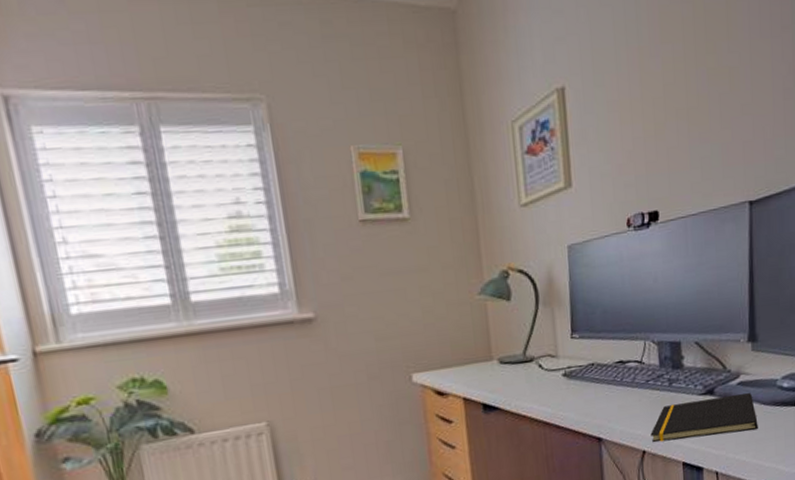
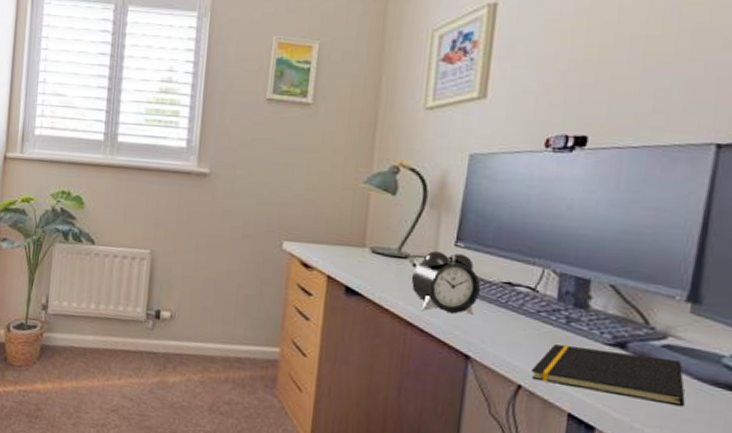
alarm clock: none [539,344,600,408] -> present [411,251,481,315]

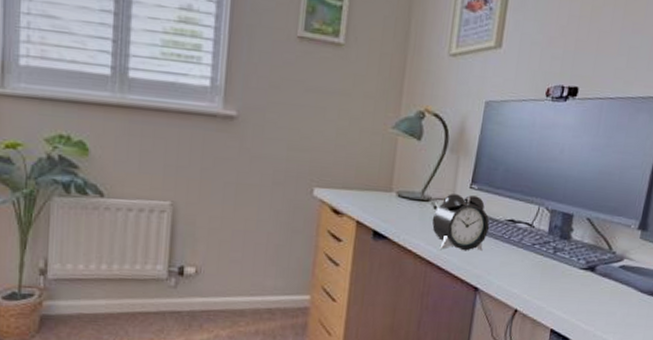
notepad: present [531,344,685,408] -> none [525,271,632,315]

